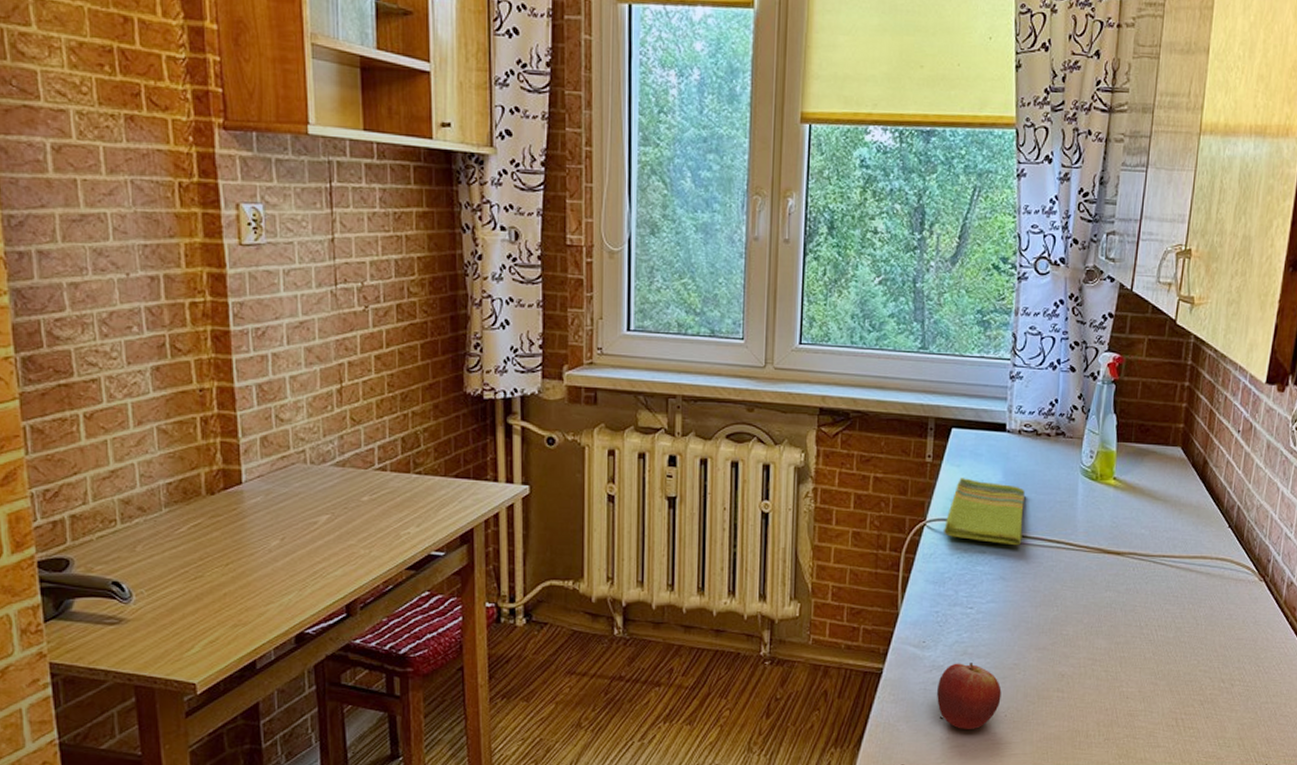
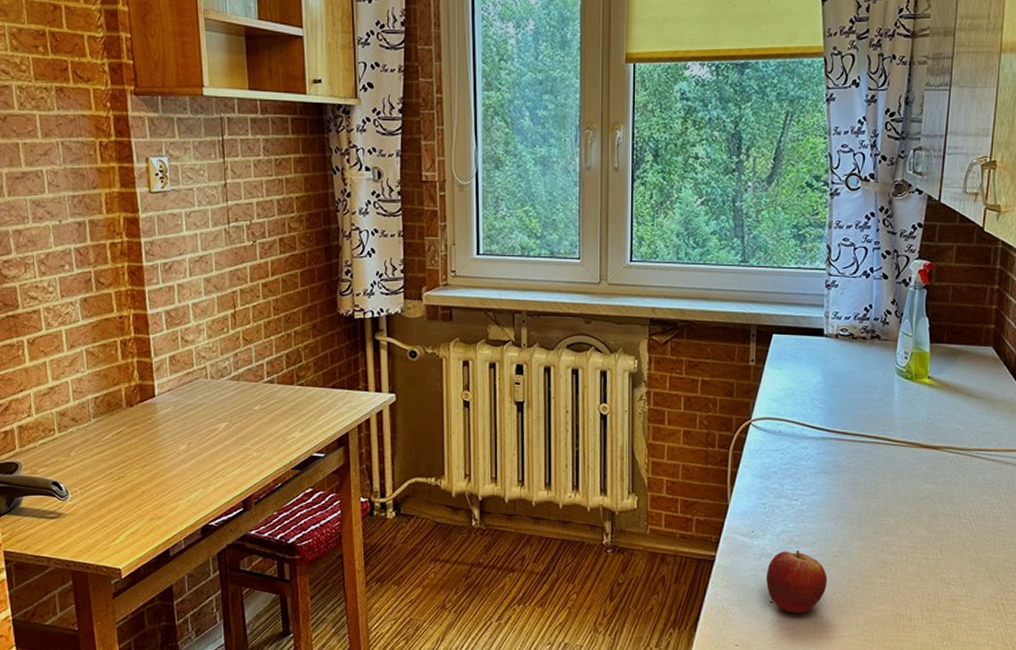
dish towel: present [944,478,1025,546] -> none [768,380,843,442]

